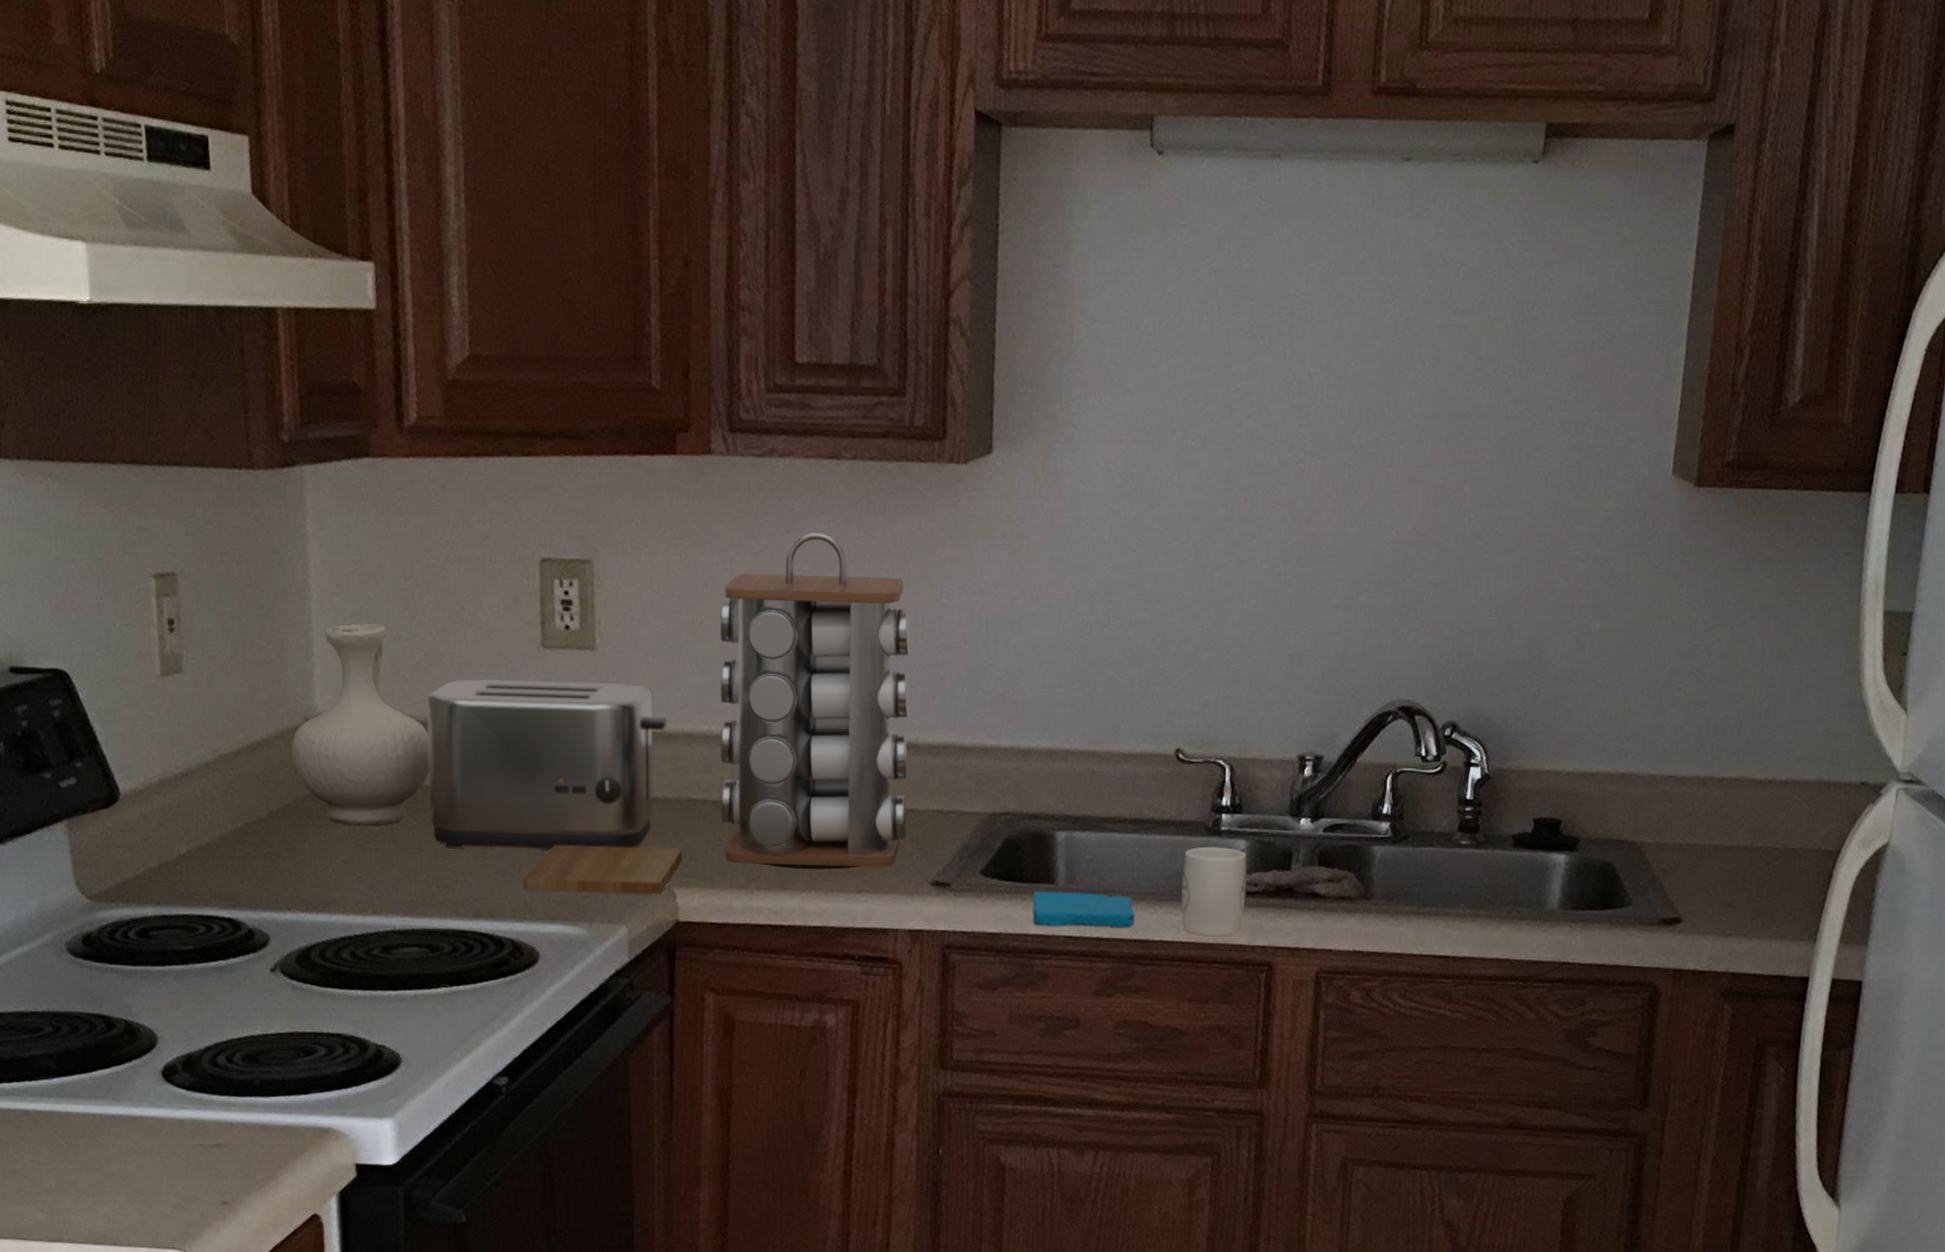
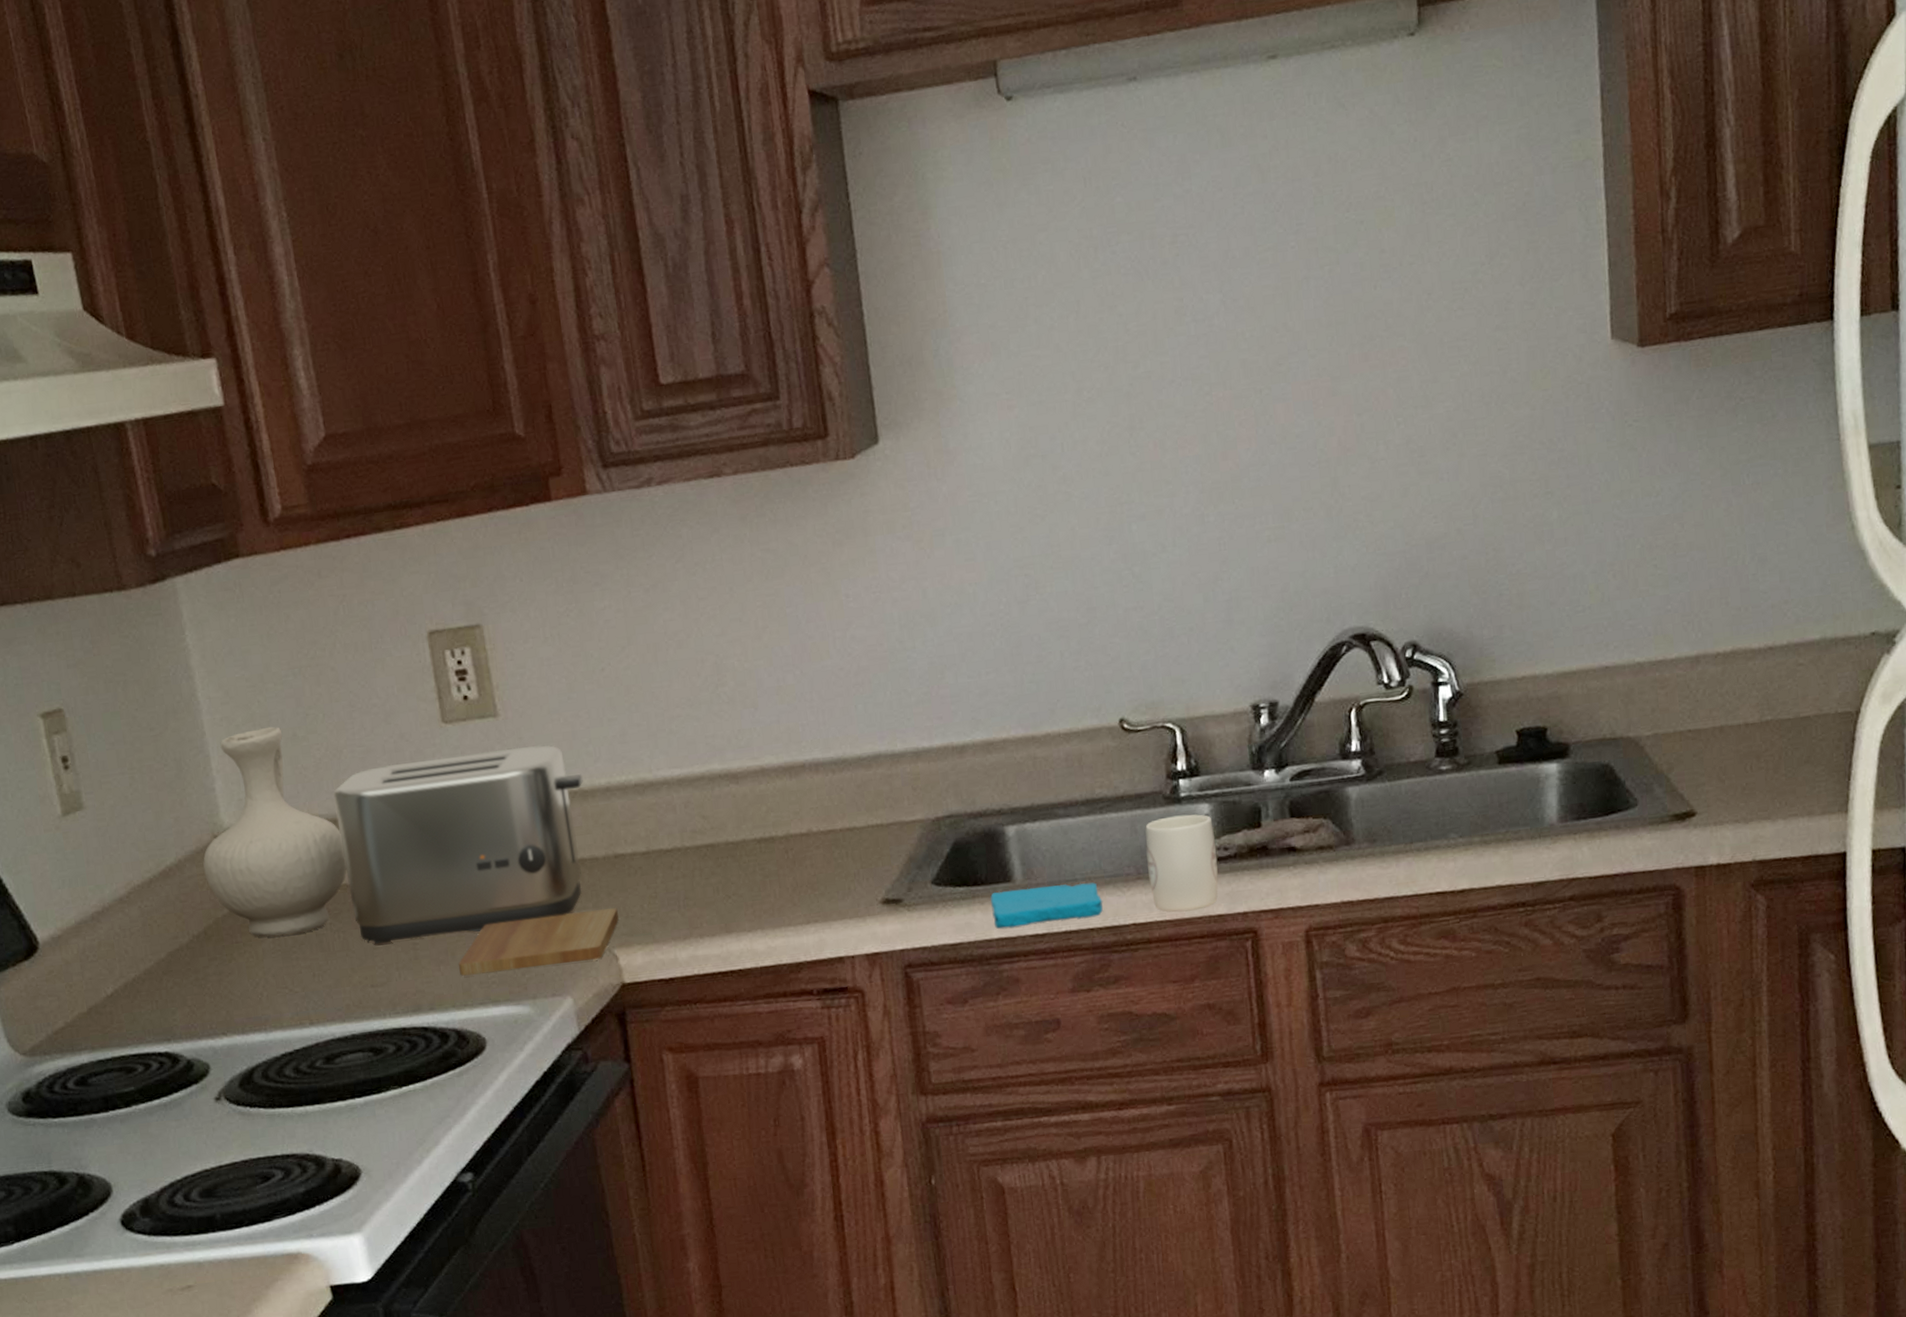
spice rack: present [720,531,910,870] -> none [620,554,849,914]

